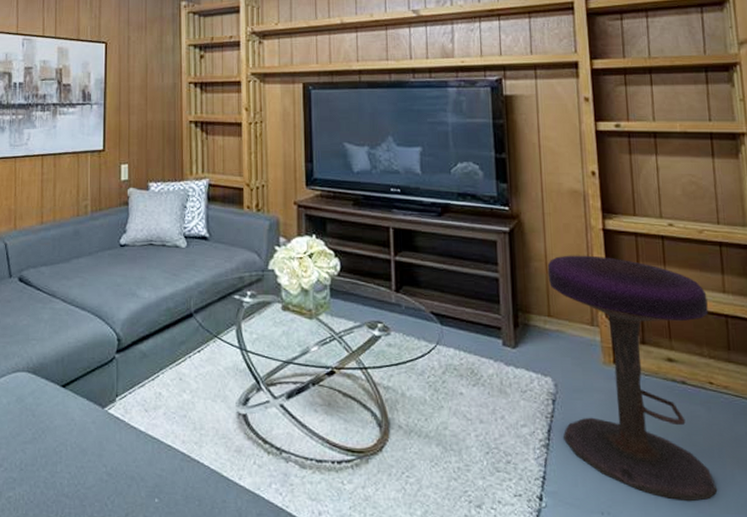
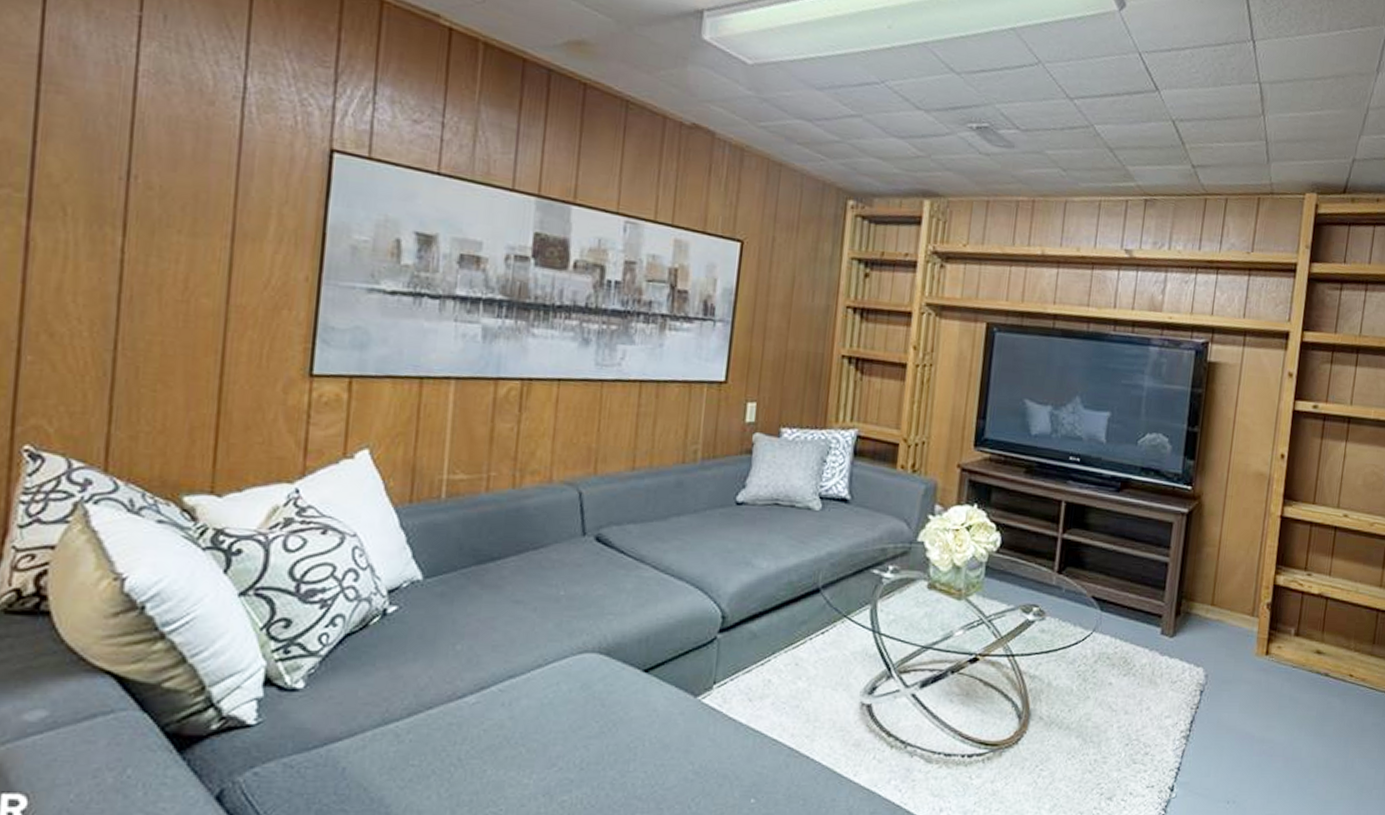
stool: present [547,255,718,502] -> none [1204,541,1365,789]

